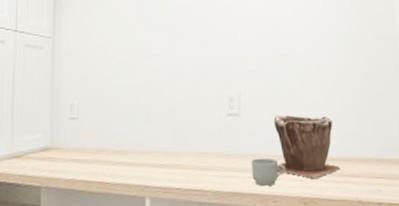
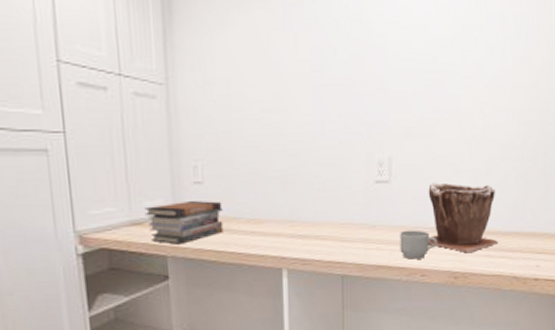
book stack: none [25,134,94,176] -> present [144,201,224,245]

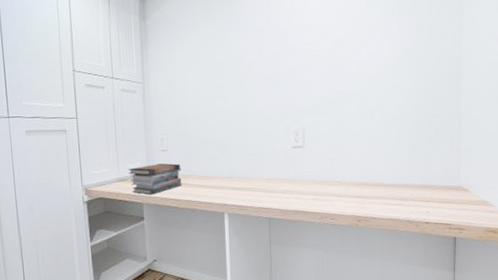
mug: present [400,230,438,260] -> none [313,183,343,206]
plant pot: present [427,182,499,252] -> none [334,146,394,201]

